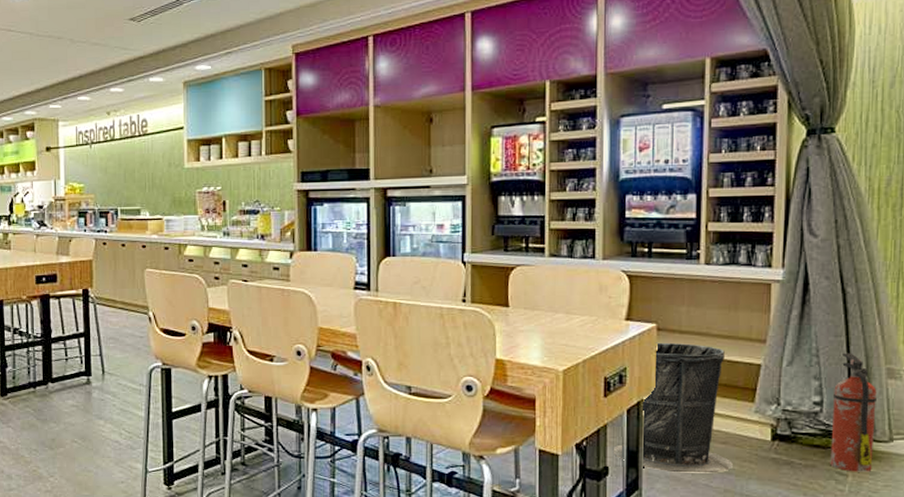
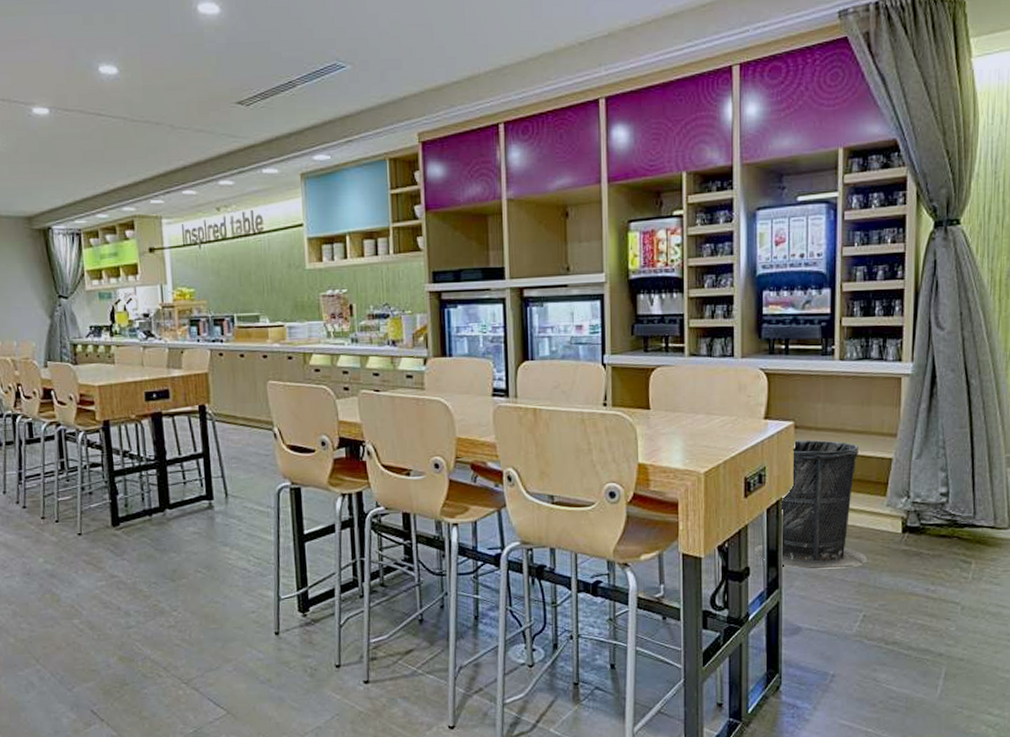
fire extinguisher: present [830,353,877,472] -> none [955,443,997,559]

